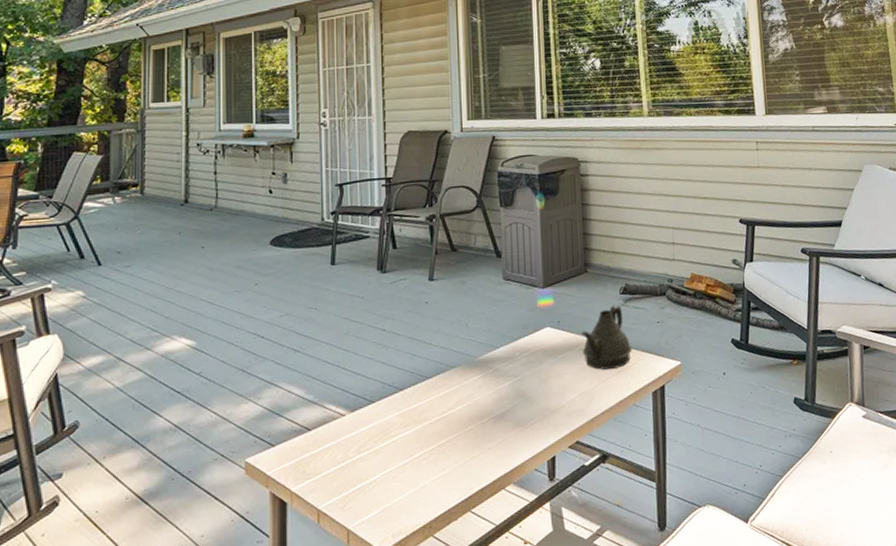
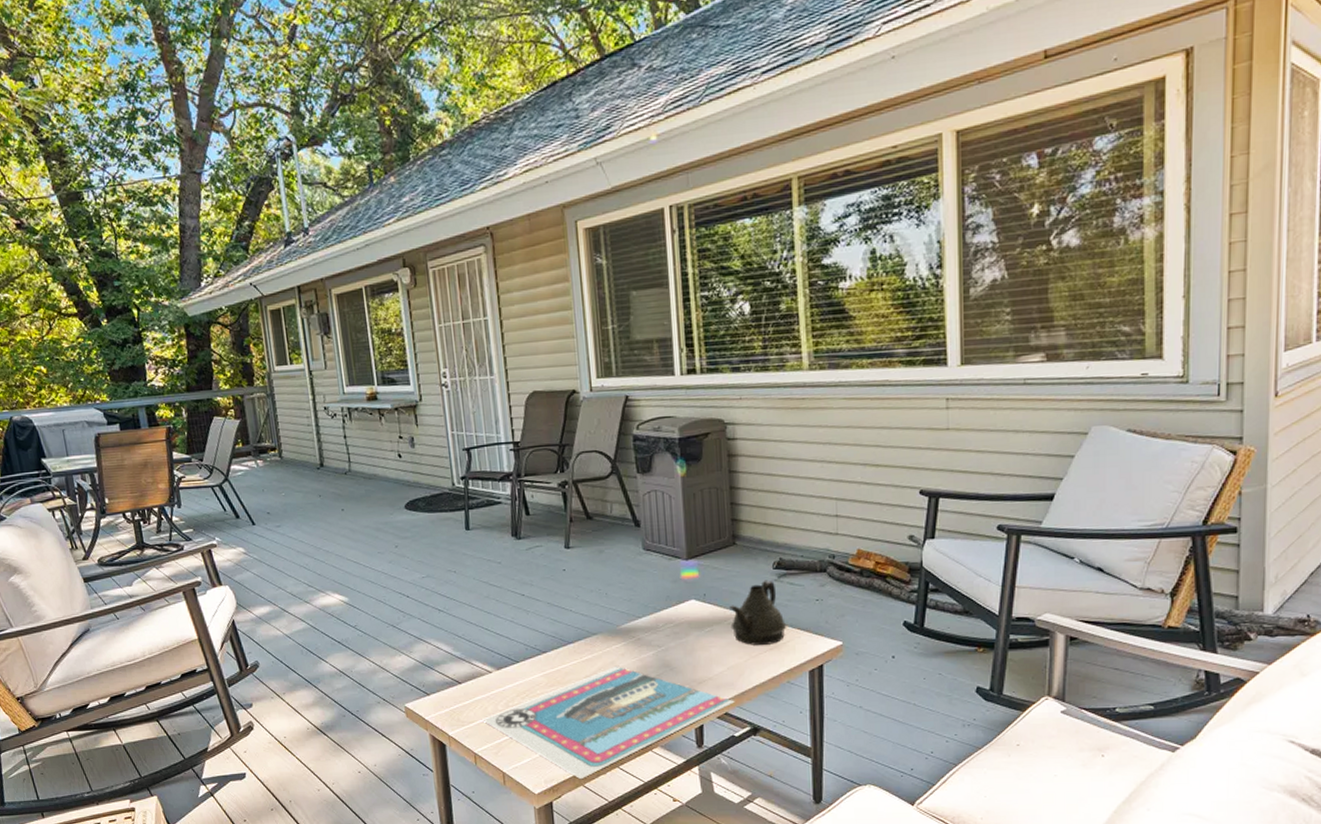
postcard: none [332,399,585,529] -> present [484,666,735,779]

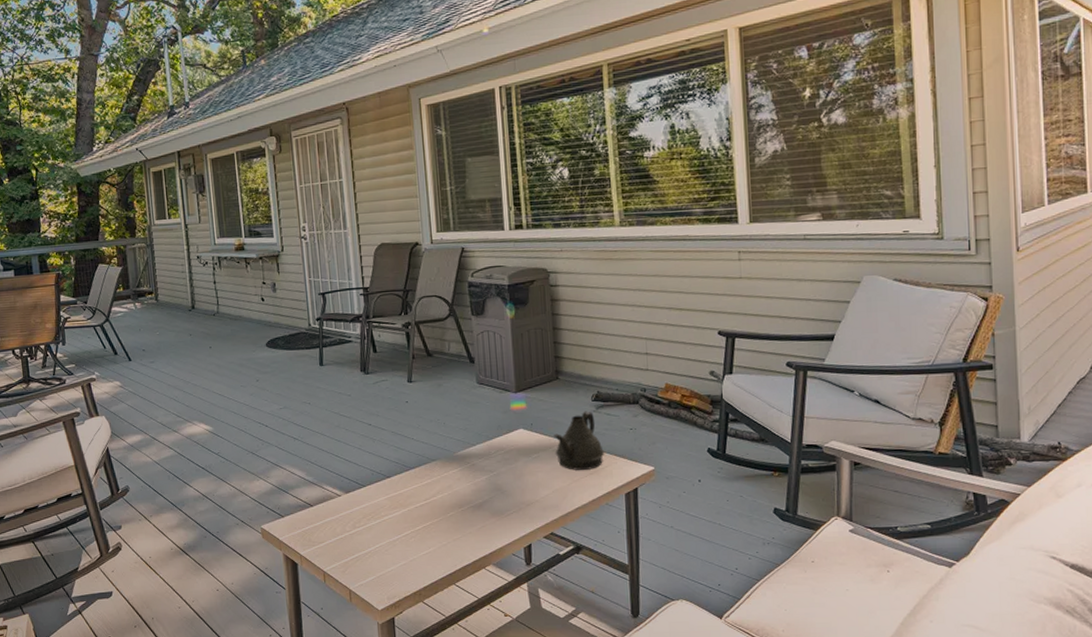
postcard: present [484,666,735,779] -> none [333,489,559,595]

